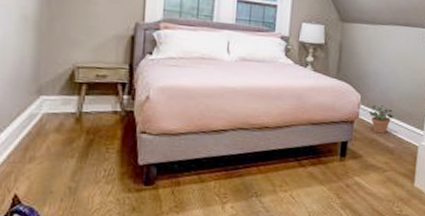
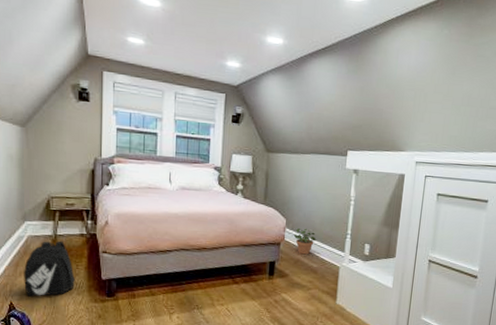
backpack: none [34,119,103,188] -> present [24,240,75,297]

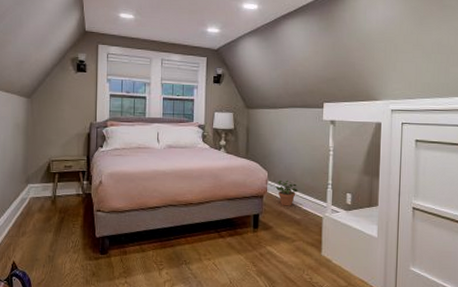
backpack: present [24,240,75,297] -> none [26,201,71,256]

